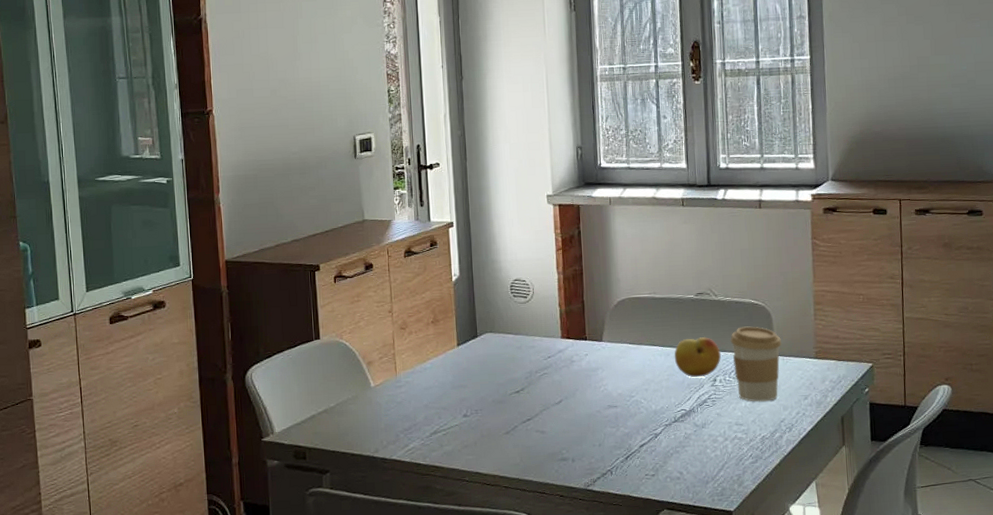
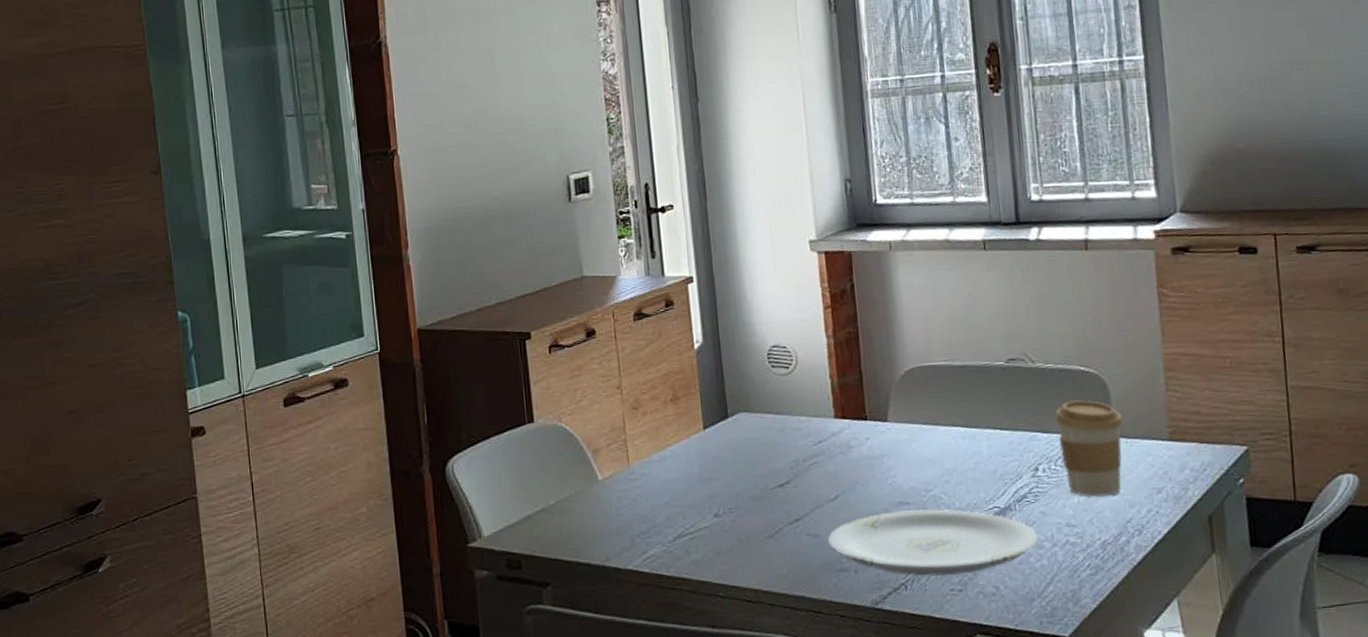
plate: none [552,411,713,464] -> present [828,509,1037,576]
fruit: present [674,337,721,378] -> none [981,415,1044,467]

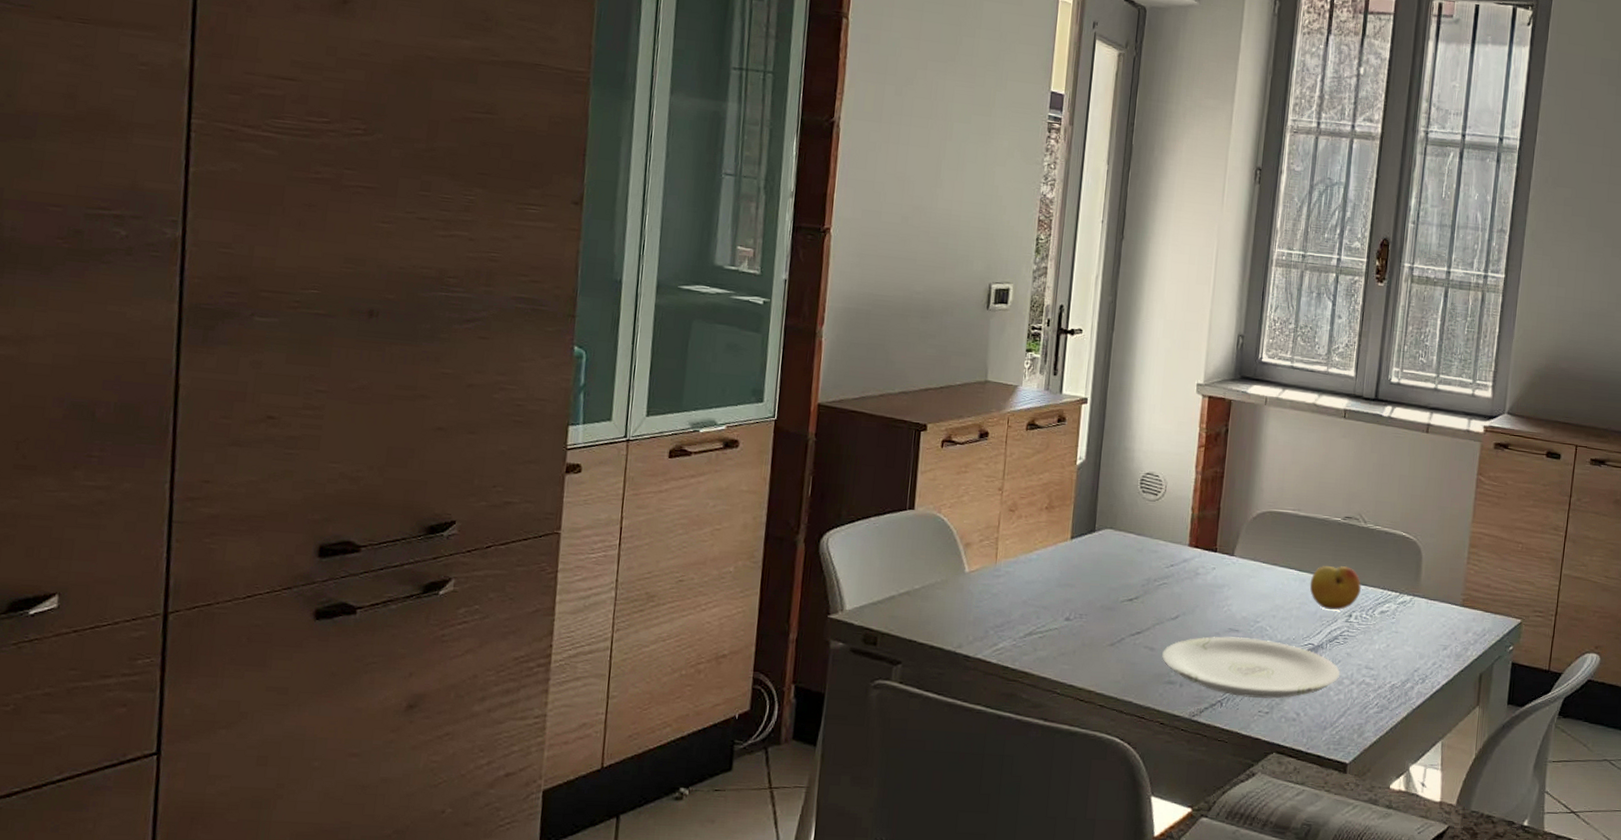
fruit: none [981,415,1044,467] -> present [1309,566,1361,611]
coffee cup: present [1054,400,1123,497] -> none [1373,560,1428,647]

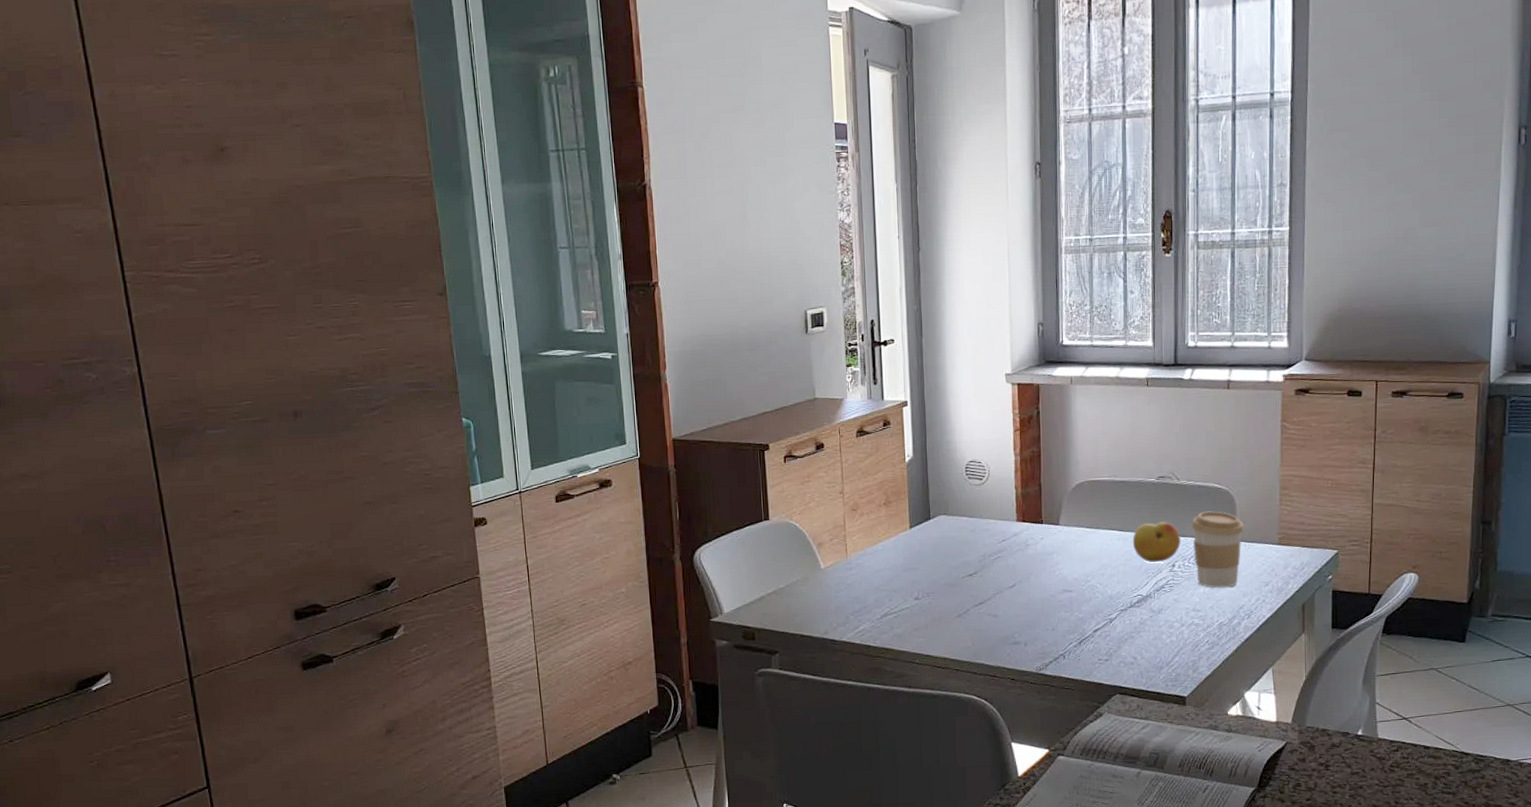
plate: present [1162,636,1340,699] -> none [1005,596,1169,649]
coffee cup: none [1373,560,1428,647] -> present [1191,511,1244,588]

